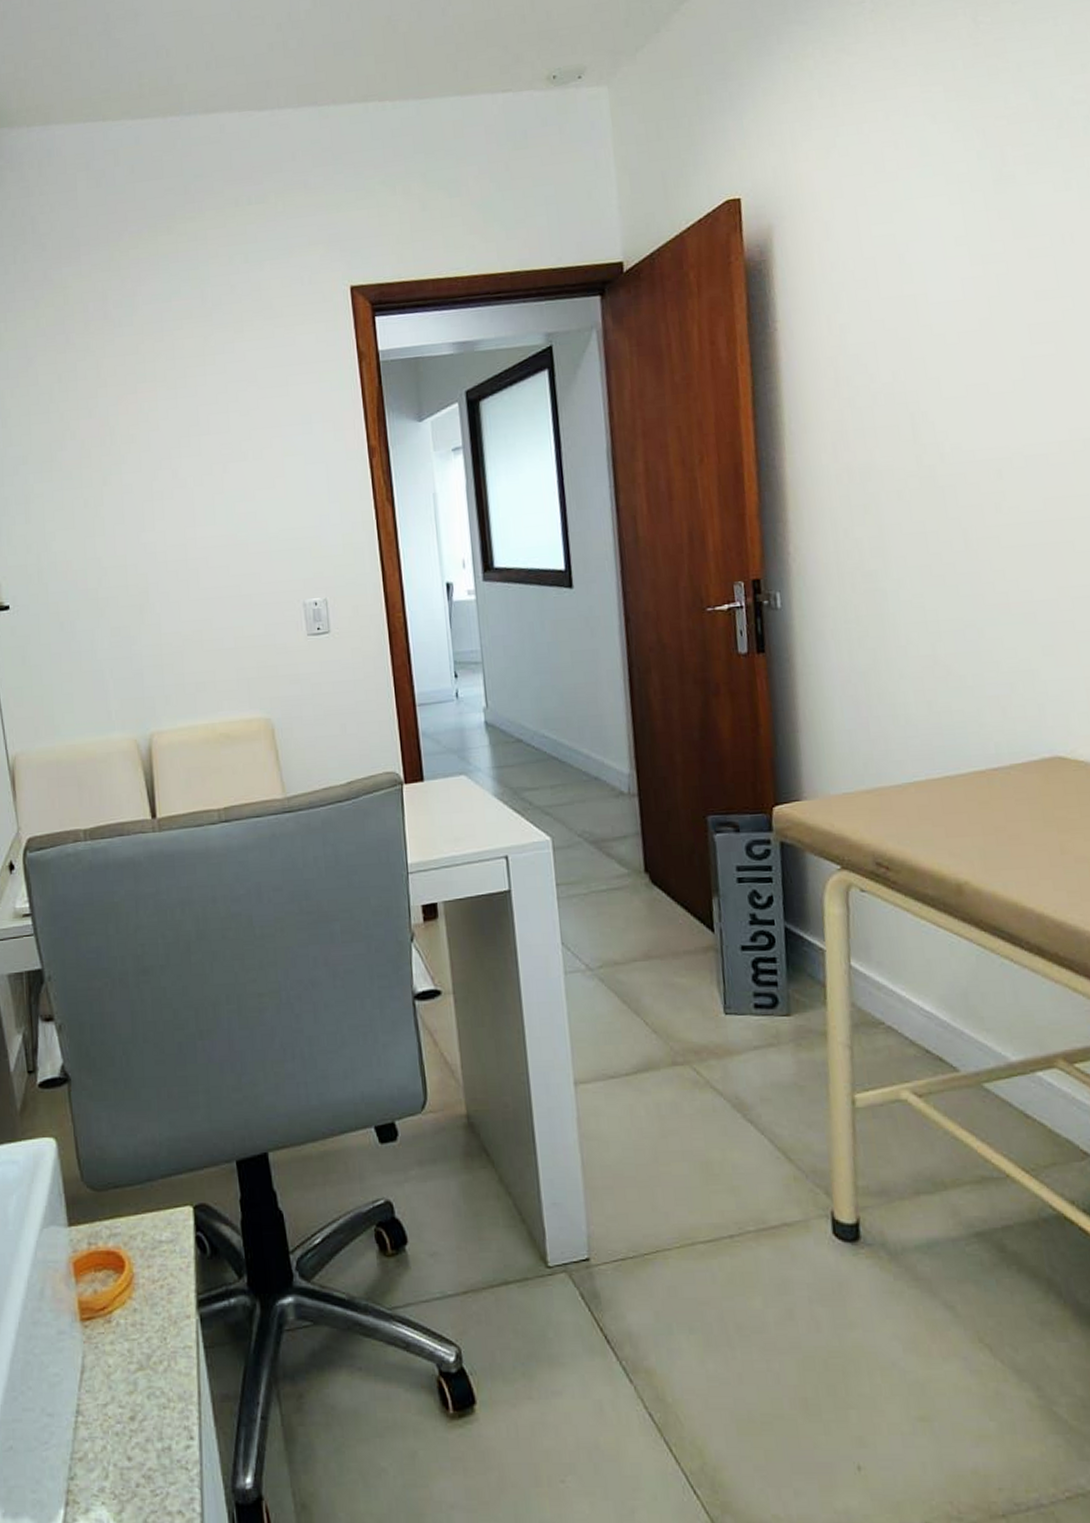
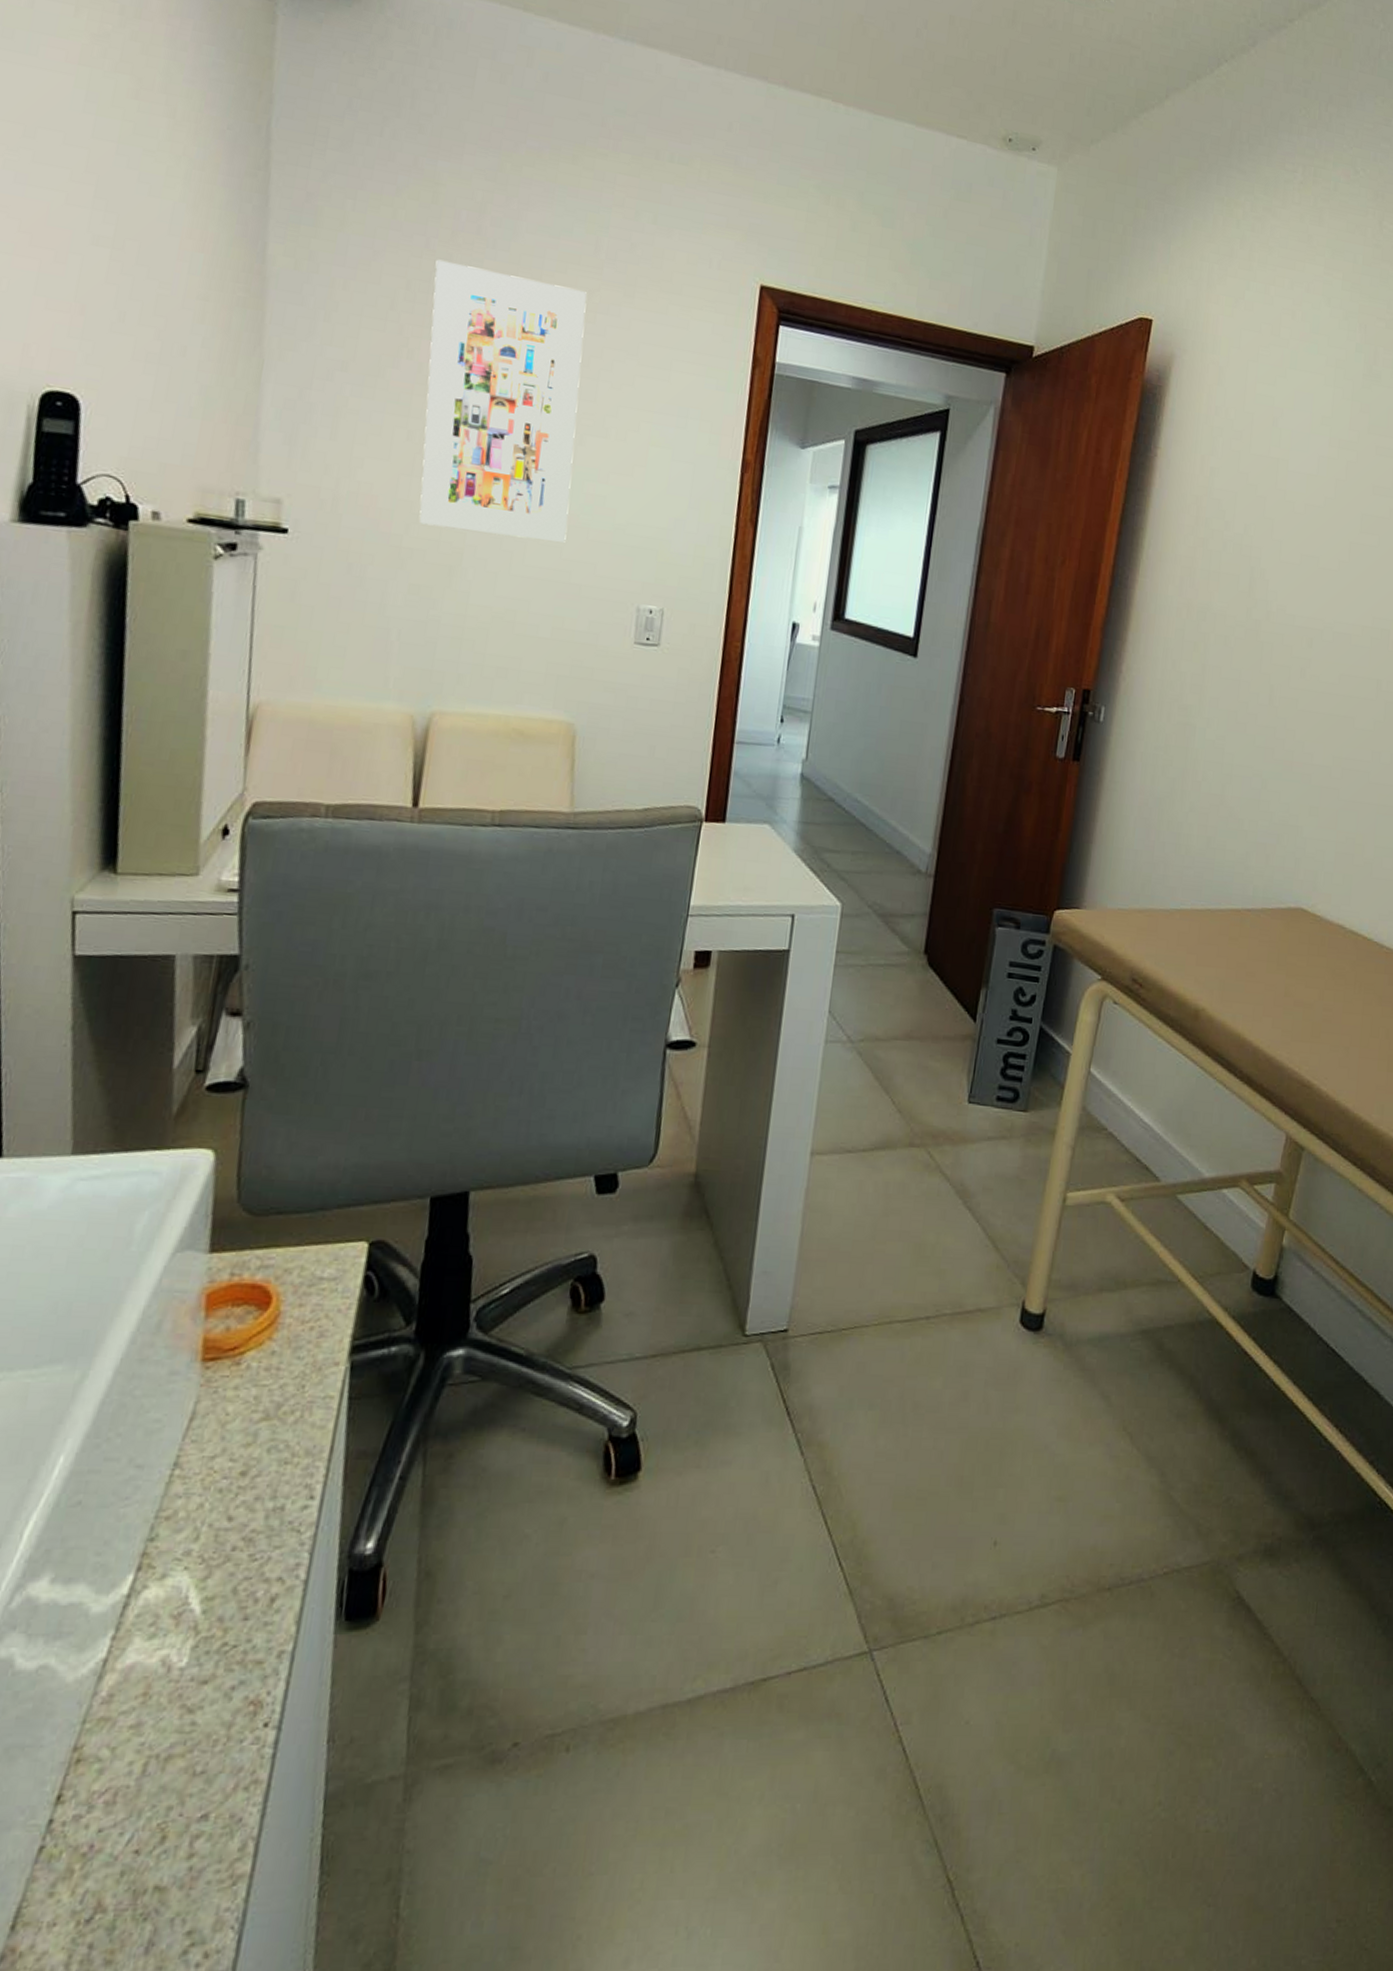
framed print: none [77,340,230,575] -> present [418,259,587,543]

